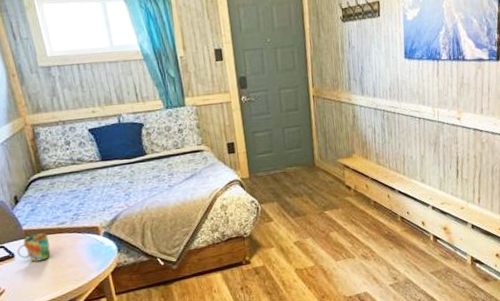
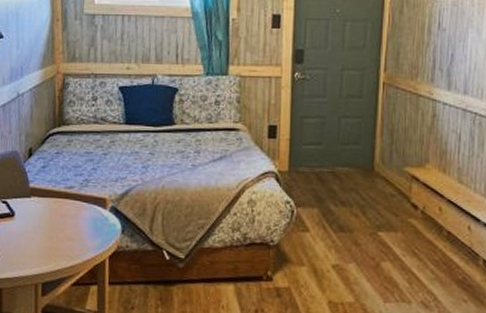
mug: present [17,233,51,262] -> none [18,194,53,227]

